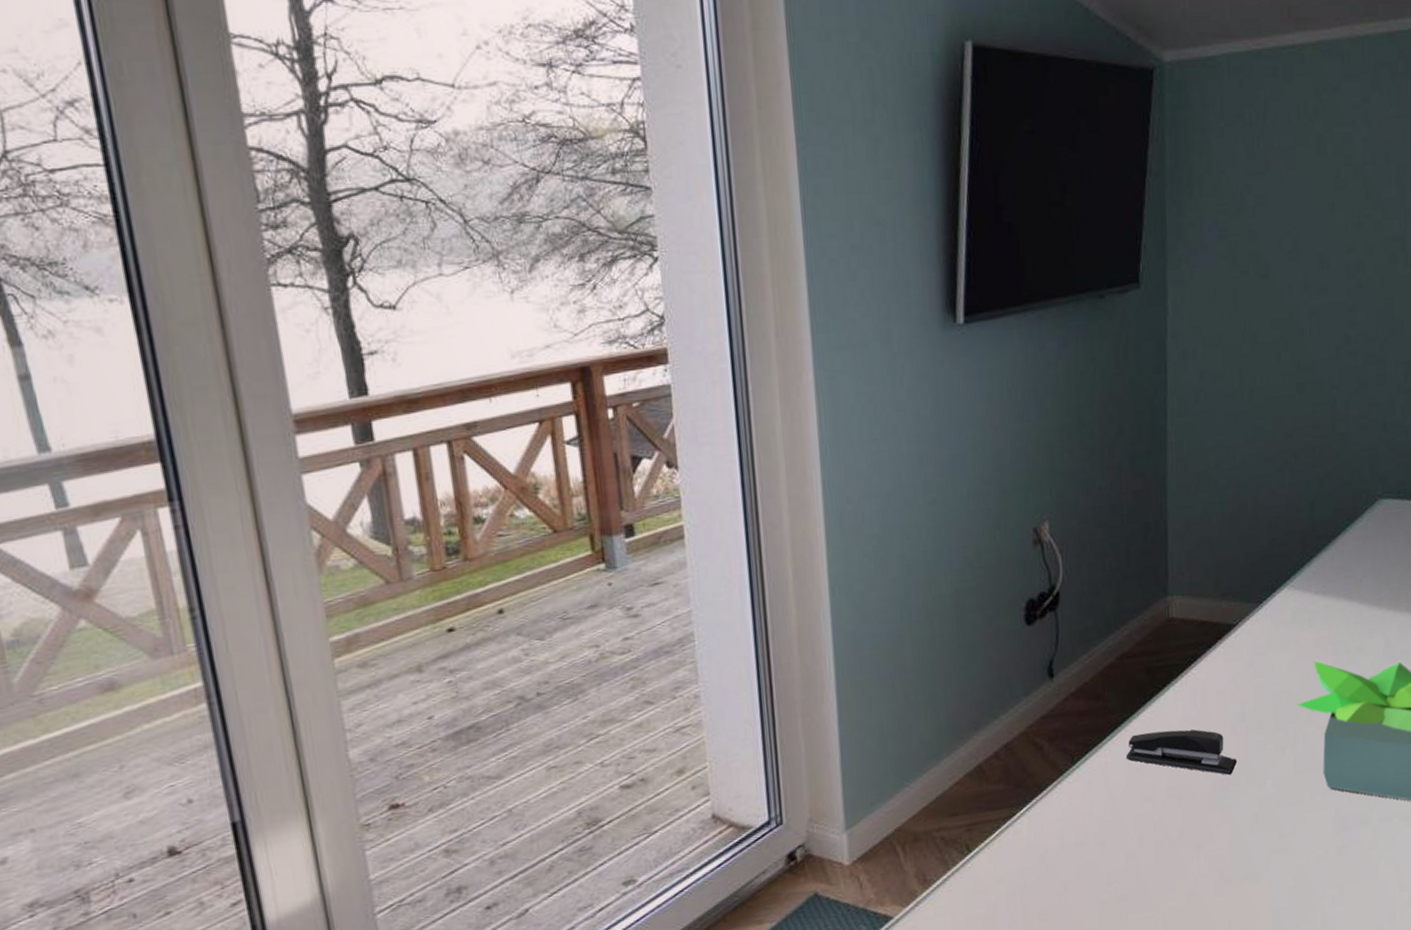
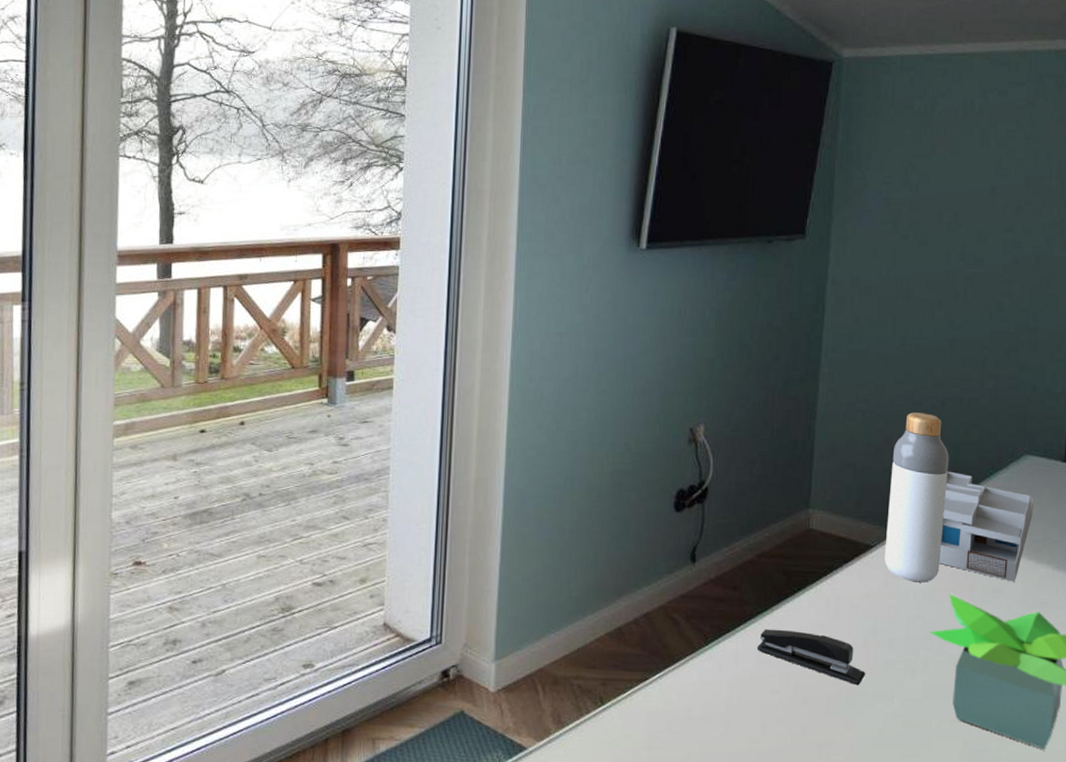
bottle: none [1247,470,1306,655] -> present [884,412,949,583]
desk organizer: none [1301,529,1390,637] -> present [939,471,1034,582]

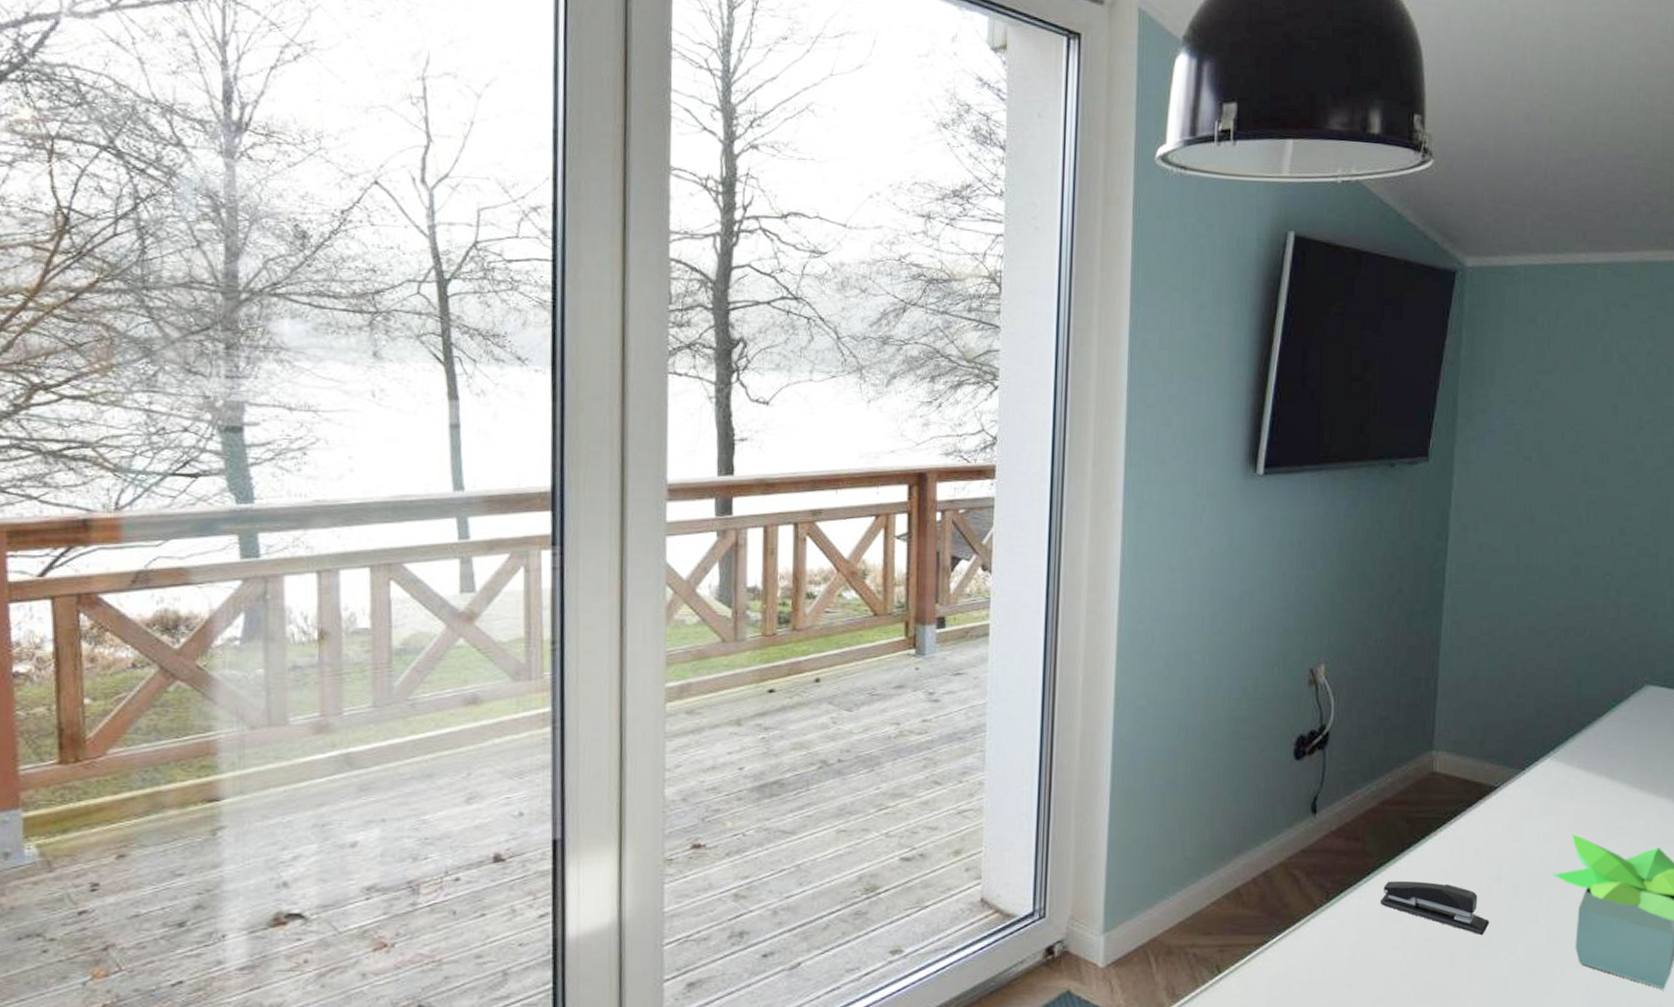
bottle: present [884,412,949,583] -> none [1508,644,1572,823]
desk organizer: present [939,471,1034,582] -> none [1562,705,1655,818]

